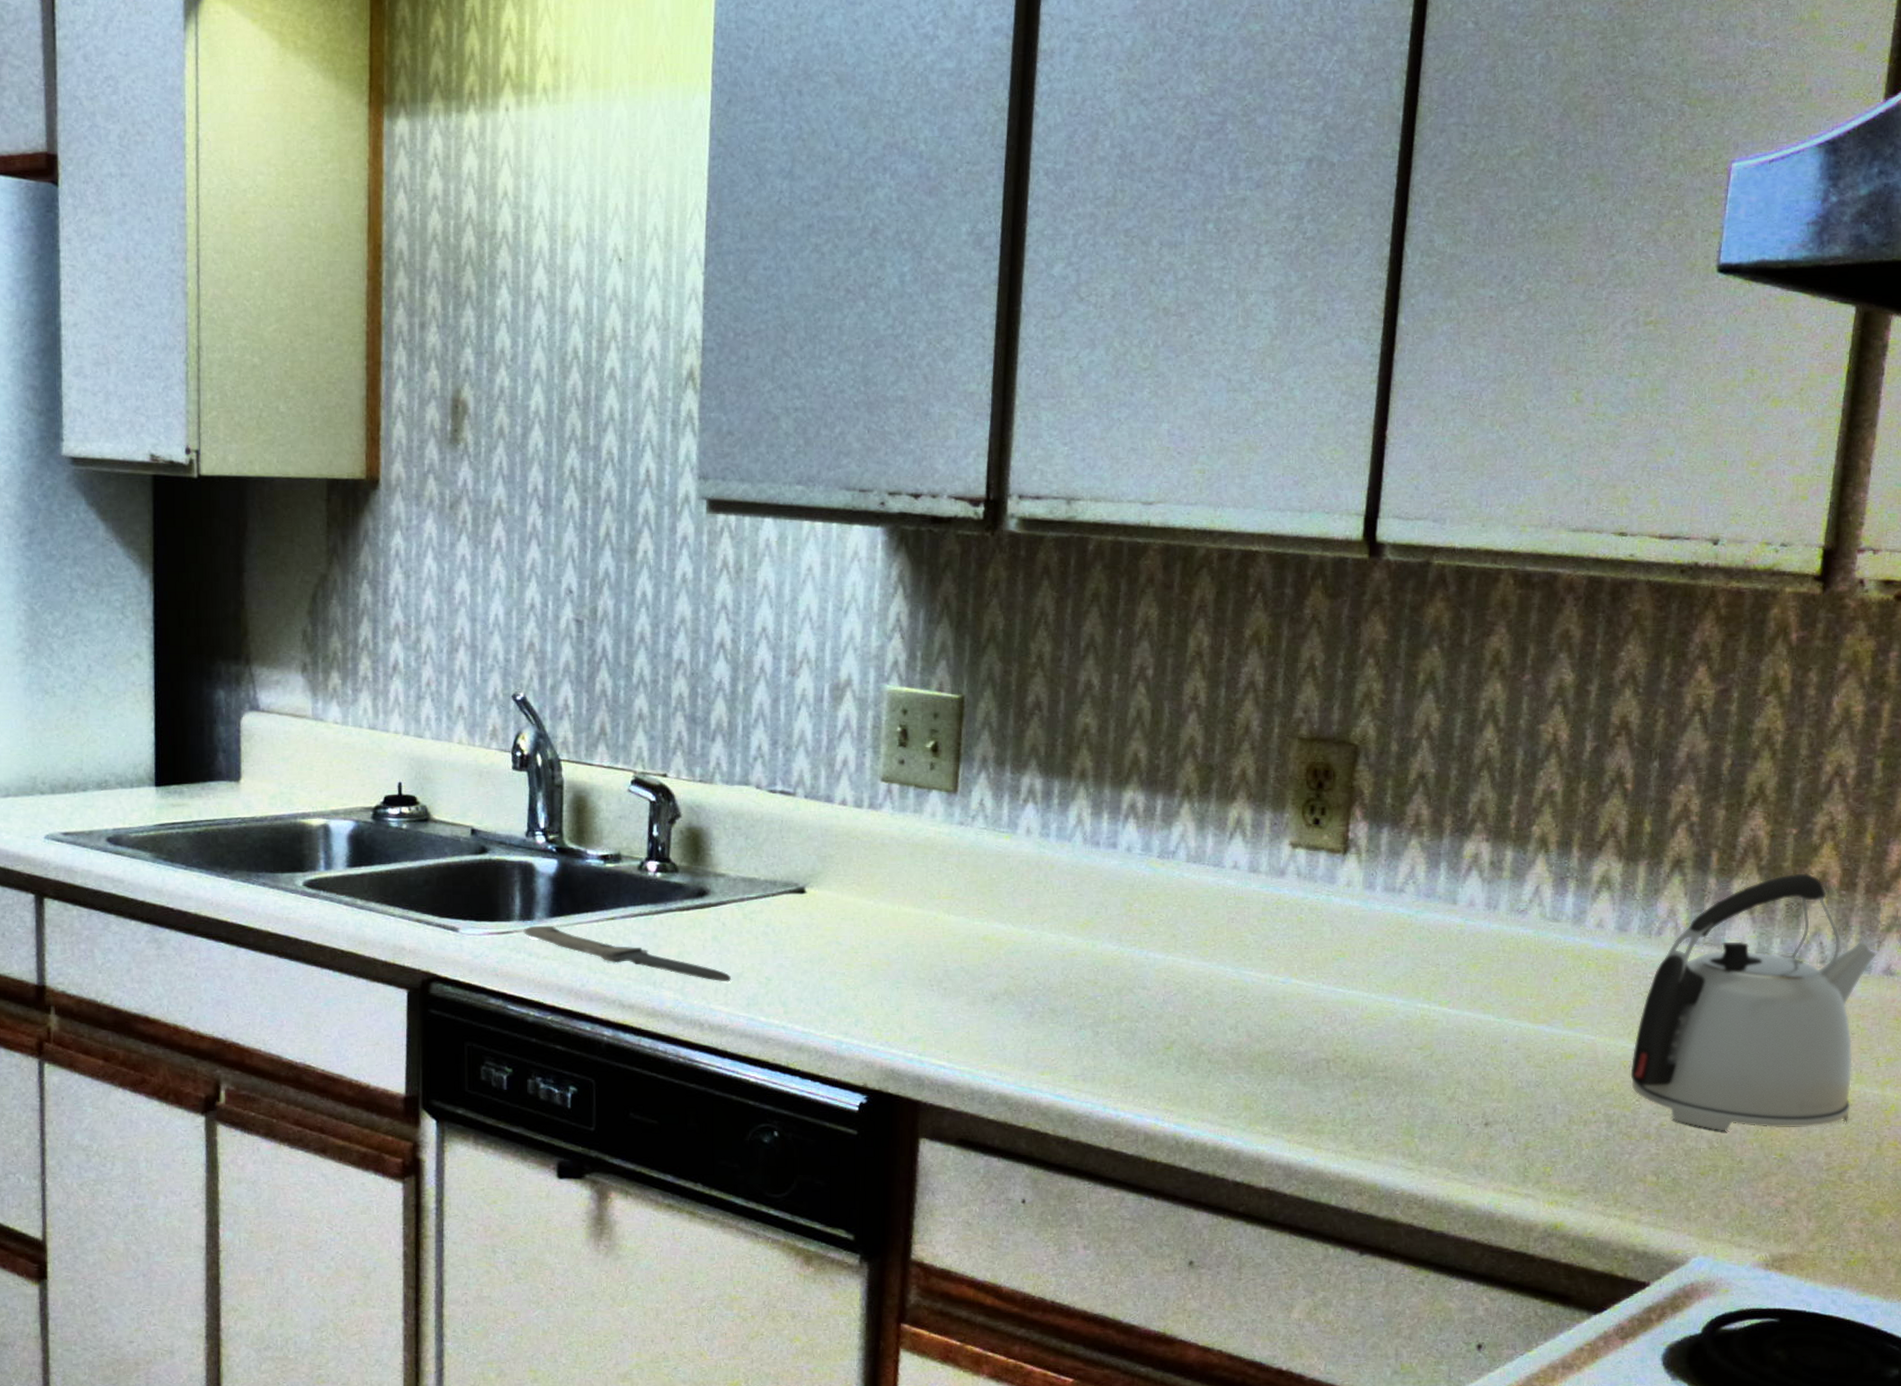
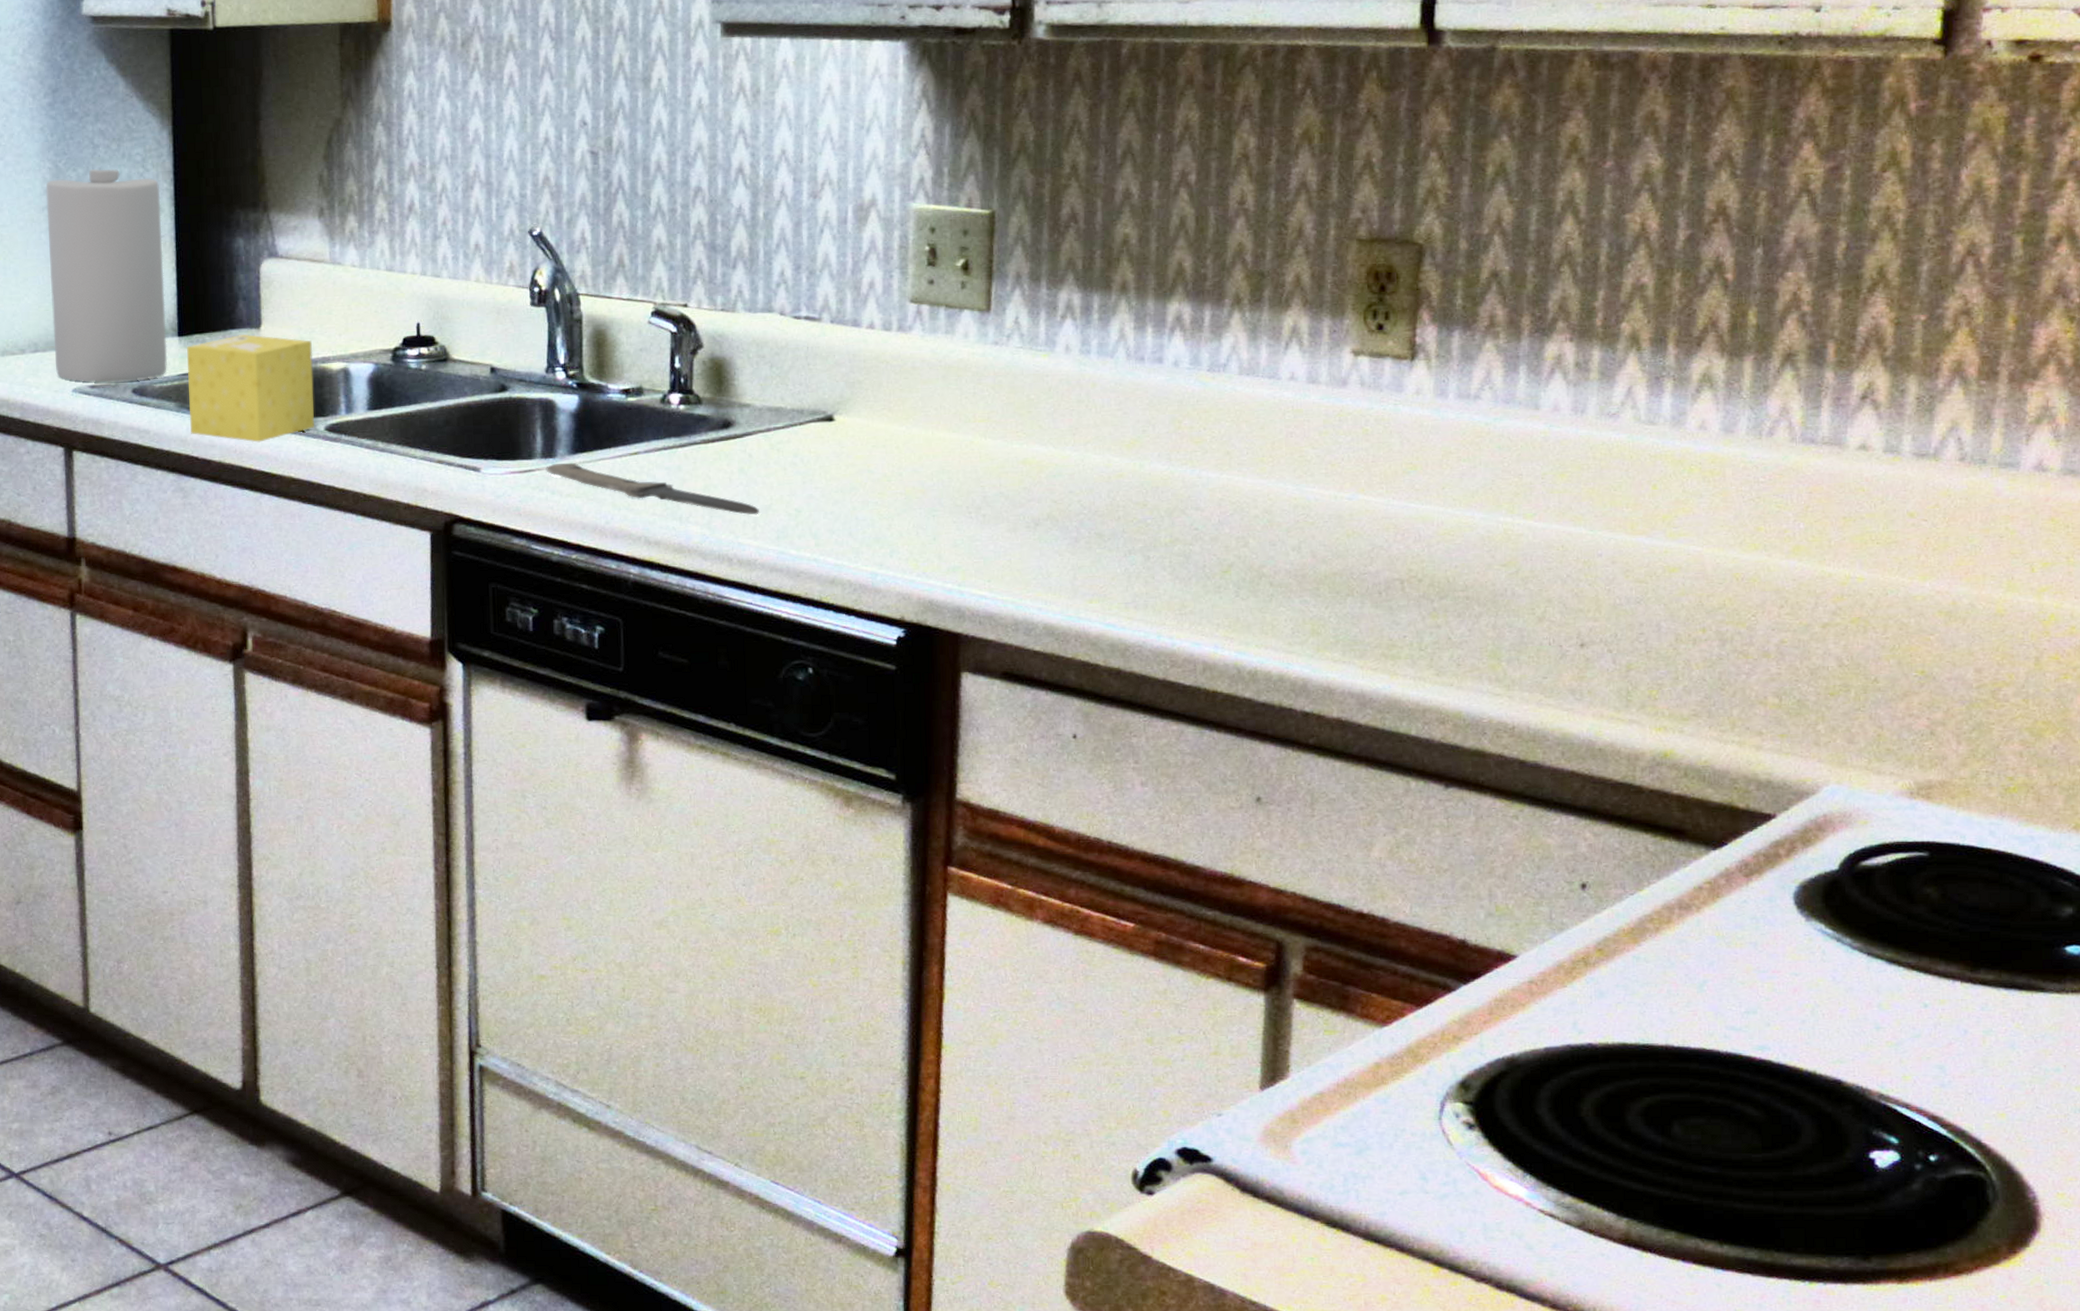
paper towel holder: none [20,612,144,830] -> present [45,168,168,382]
sponge: none [164,786,293,896] -> present [187,333,314,443]
kettle: present [1630,873,1877,1131] -> none [1744,363,2026,647]

